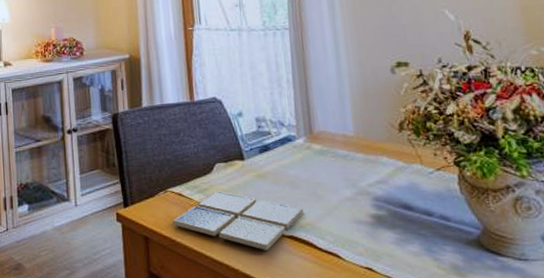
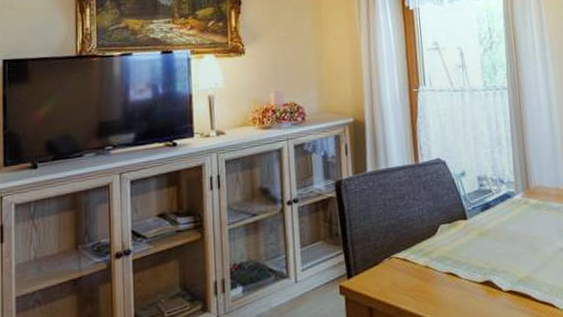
drink coaster: present [172,191,304,250] -> none [397,252,522,308]

